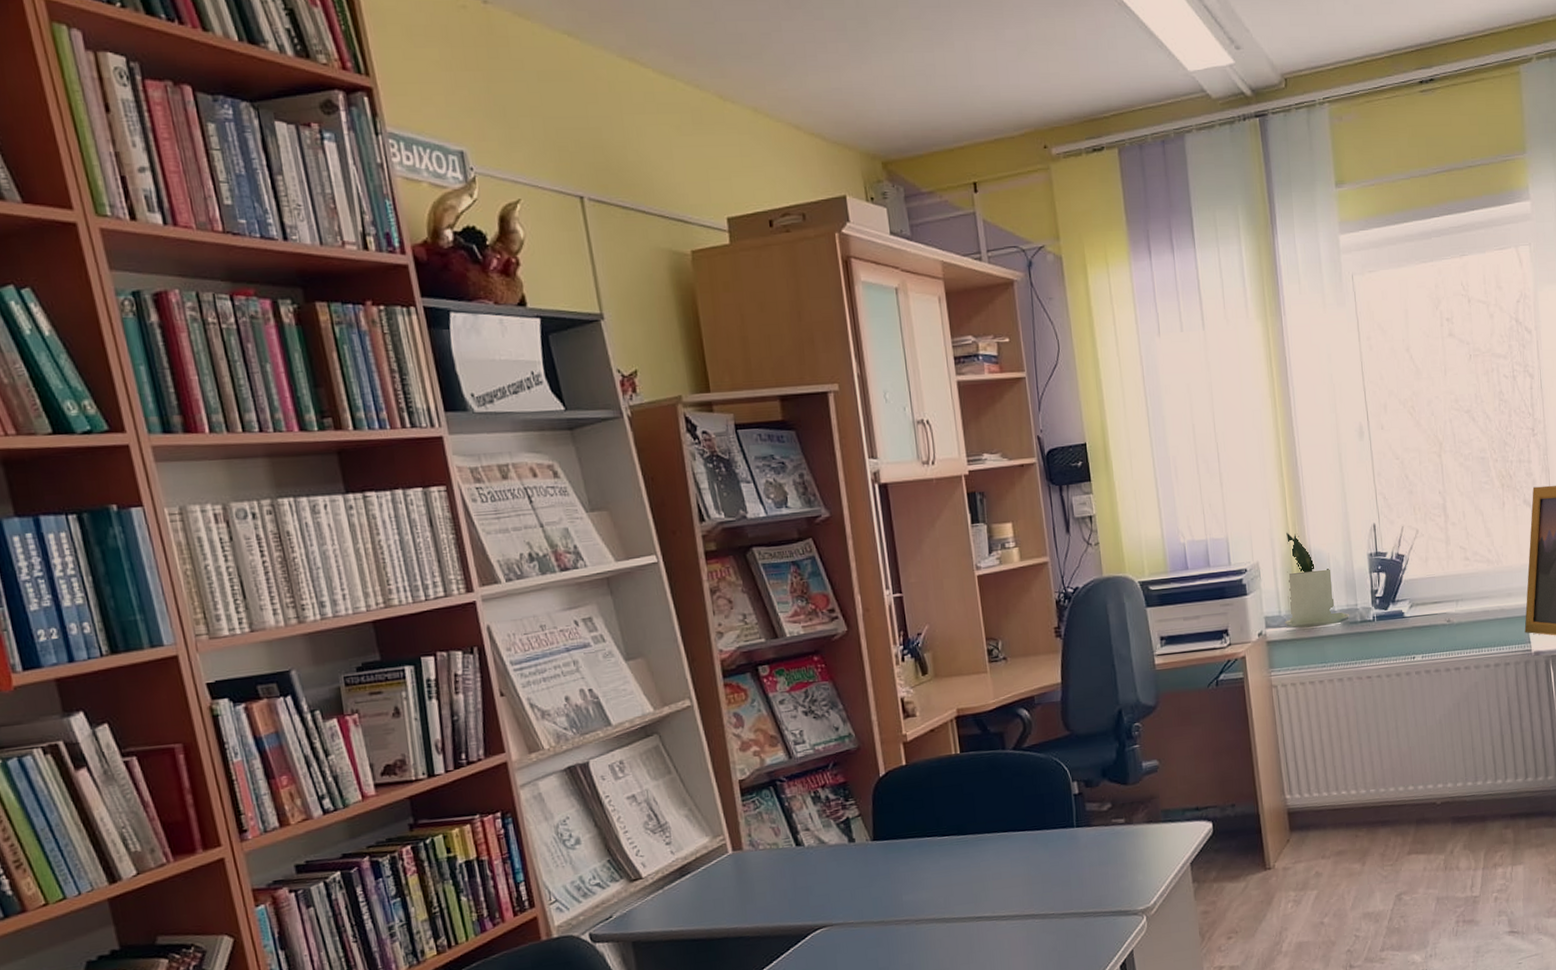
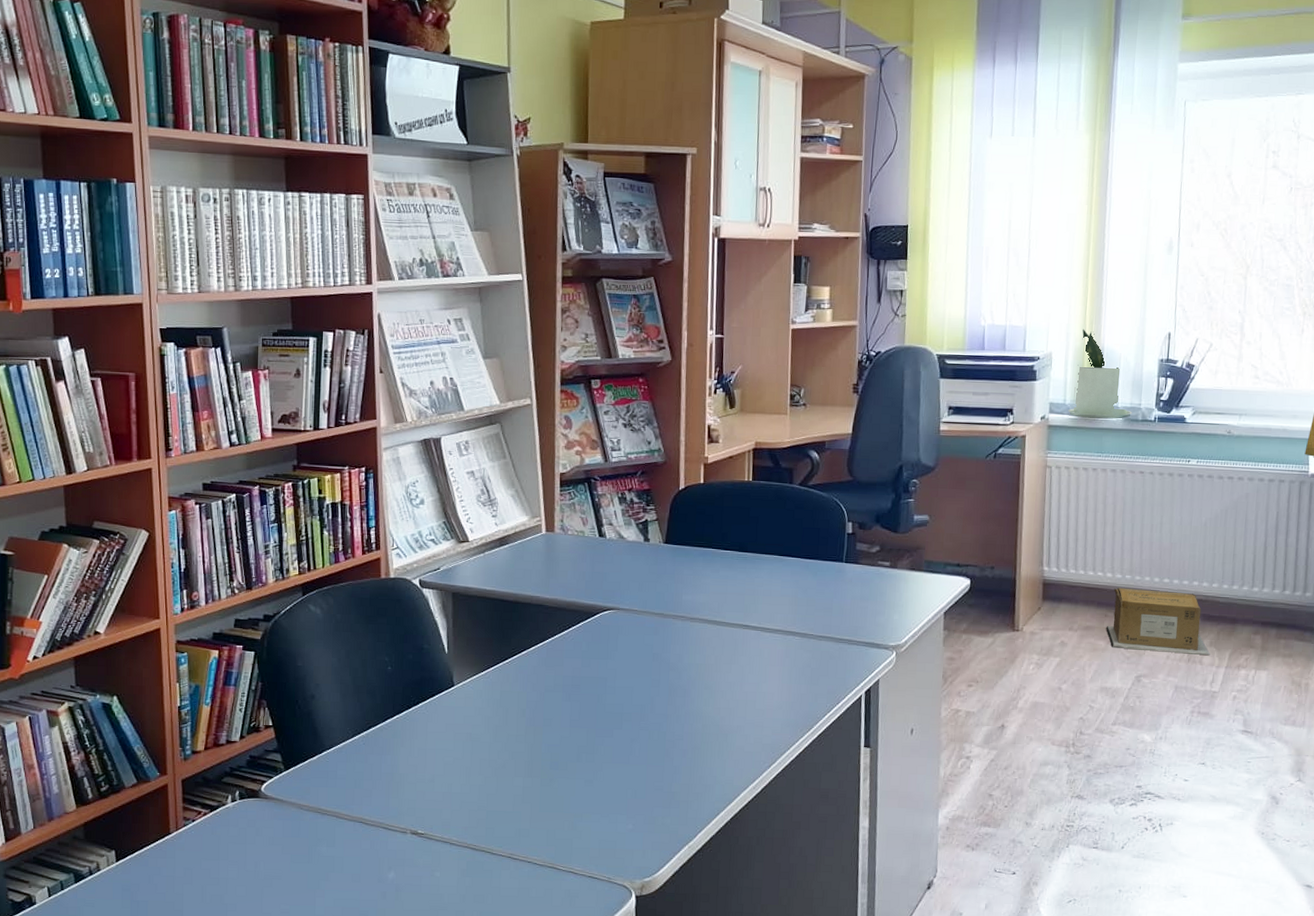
cardboard box: none [1358,797,1466,869] -> present [1106,587,1211,655]

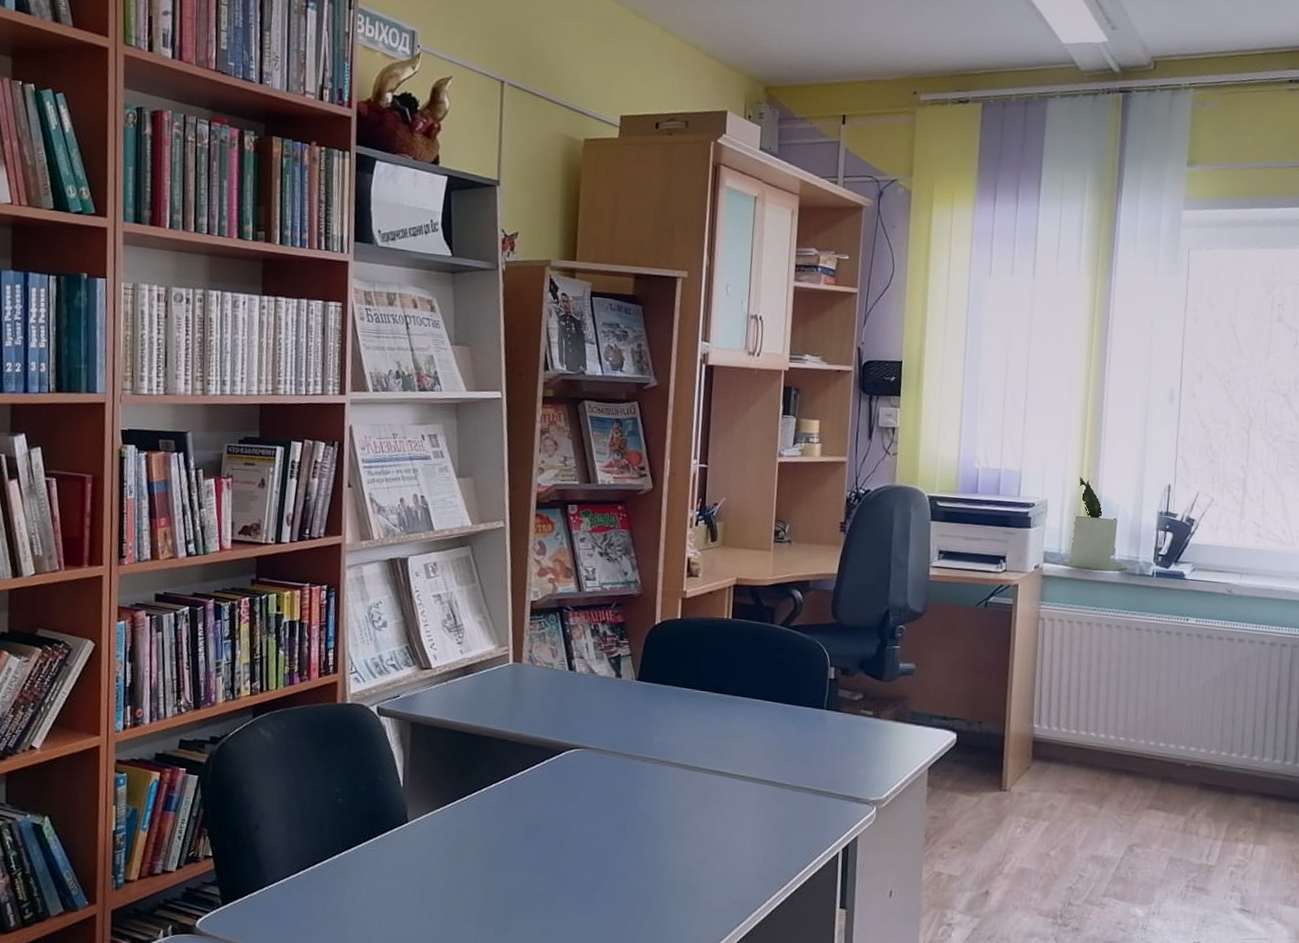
cardboard box: present [1106,587,1211,655] -> none [1098,749,1207,826]

